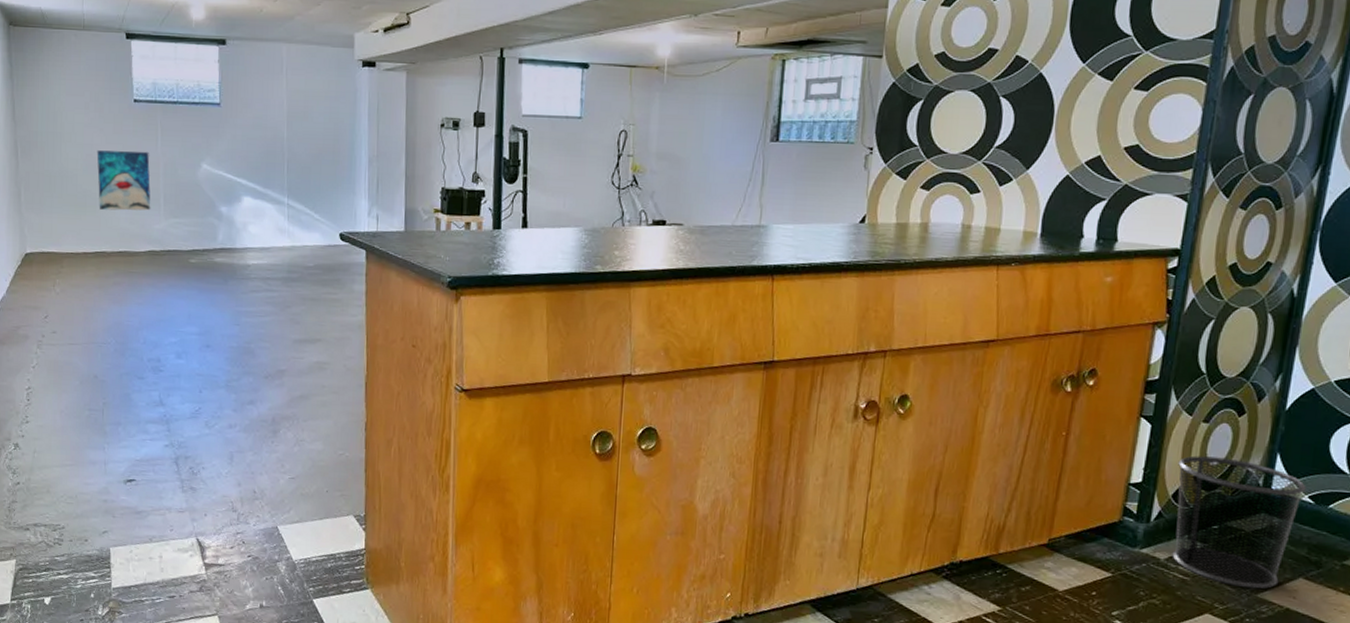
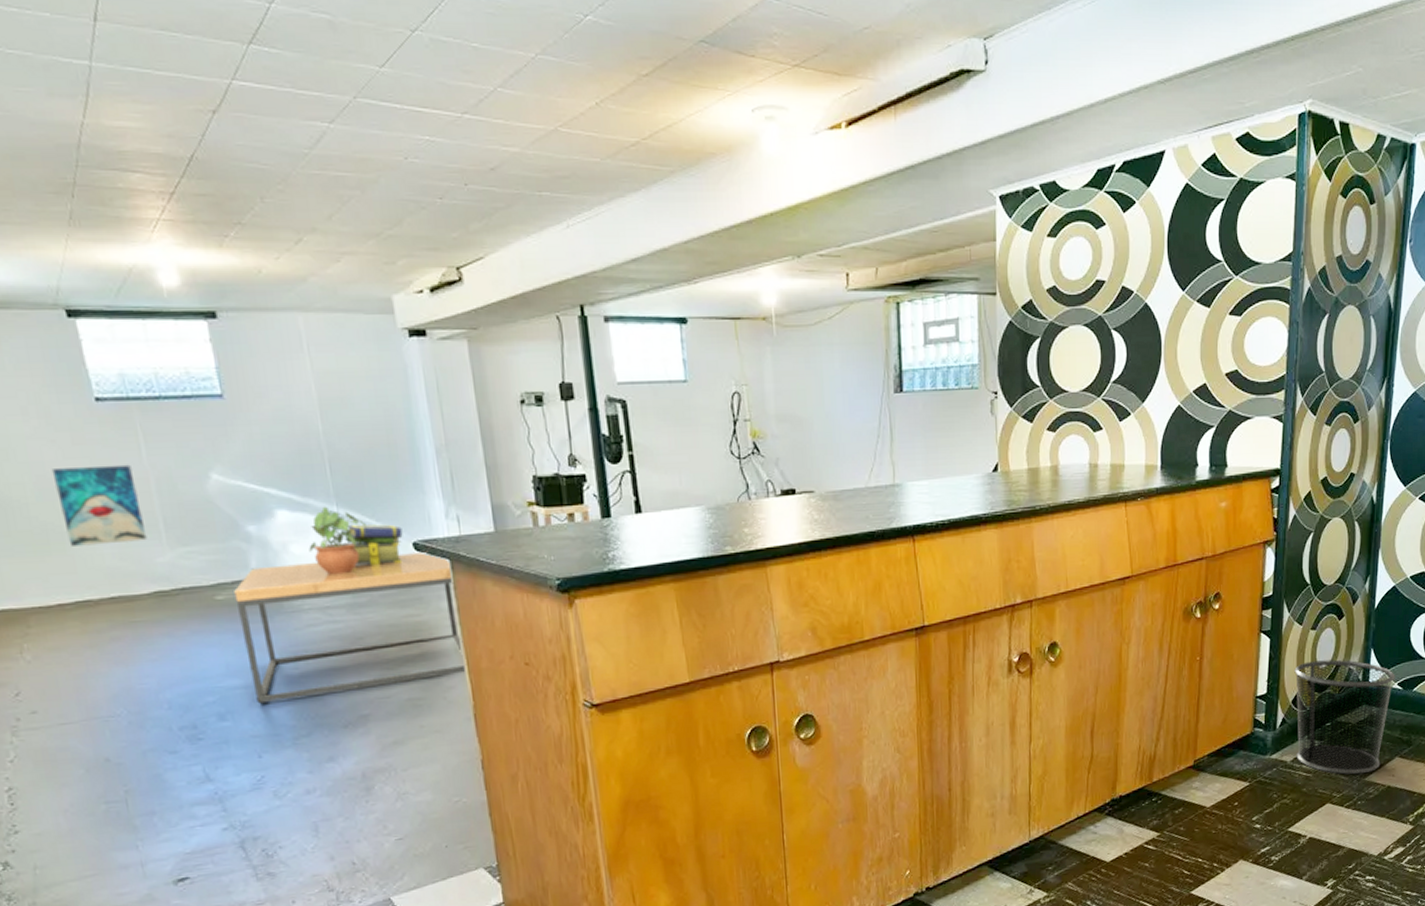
coffee table: none [203,240,367,349] -> present [234,553,467,704]
potted plant: none [262,197,307,253] -> present [309,506,366,575]
stack of books: none [291,213,333,249] -> present [347,524,403,565]

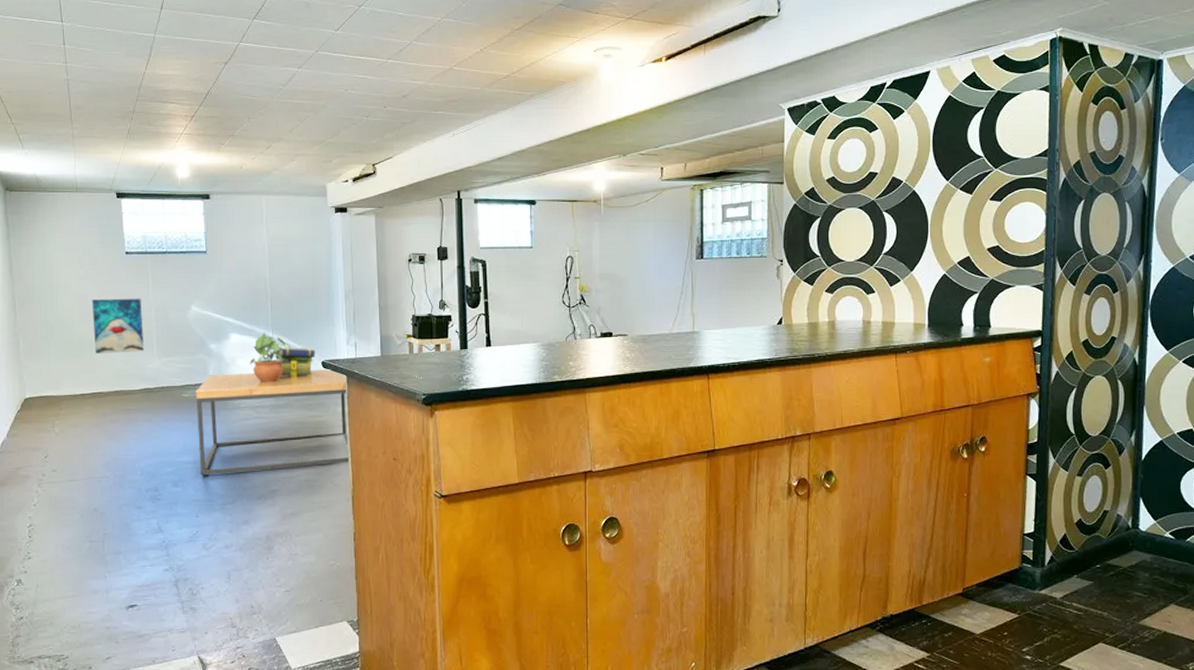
waste bin: present [1294,659,1395,775] -> none [1061,505,1167,617]

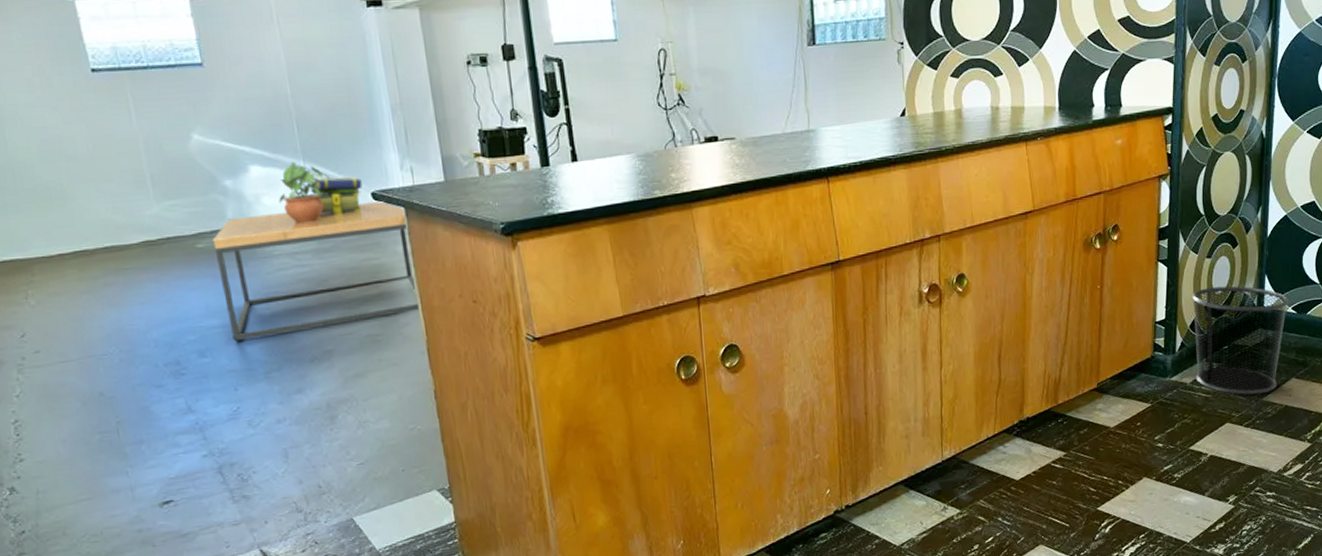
wall art: present [91,298,145,353] -> none [53,127,137,202]
waste bin: none [1061,505,1167,617] -> present [1191,286,1289,395]

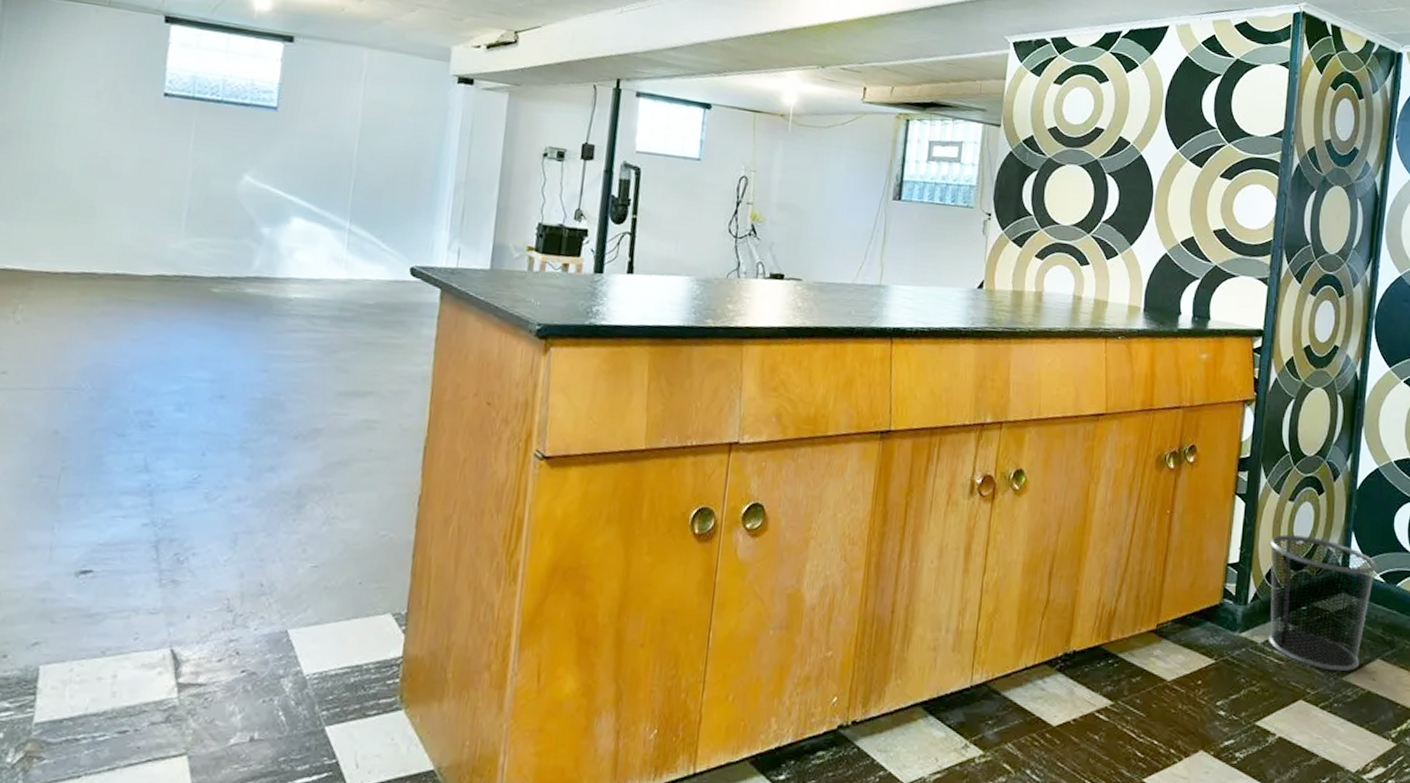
coffee table: present [213,201,421,341] -> none [218,267,441,402]
potted plant: present [279,161,330,224] -> none [312,220,372,287]
stack of books: present [313,176,363,214] -> none [350,241,404,285]

